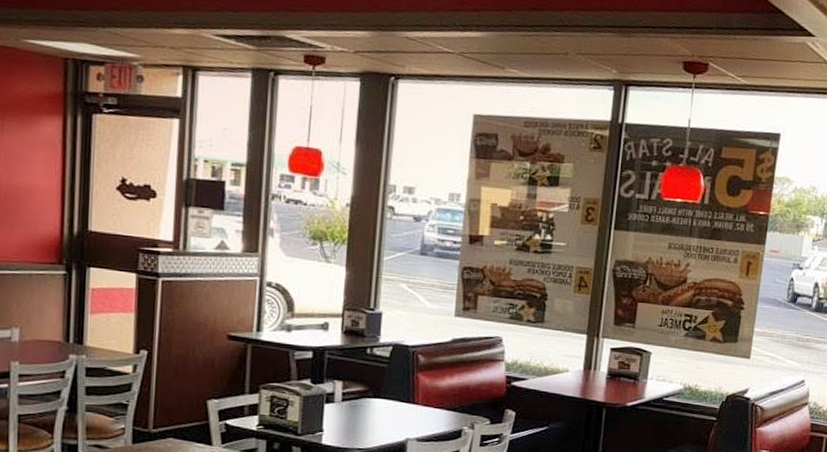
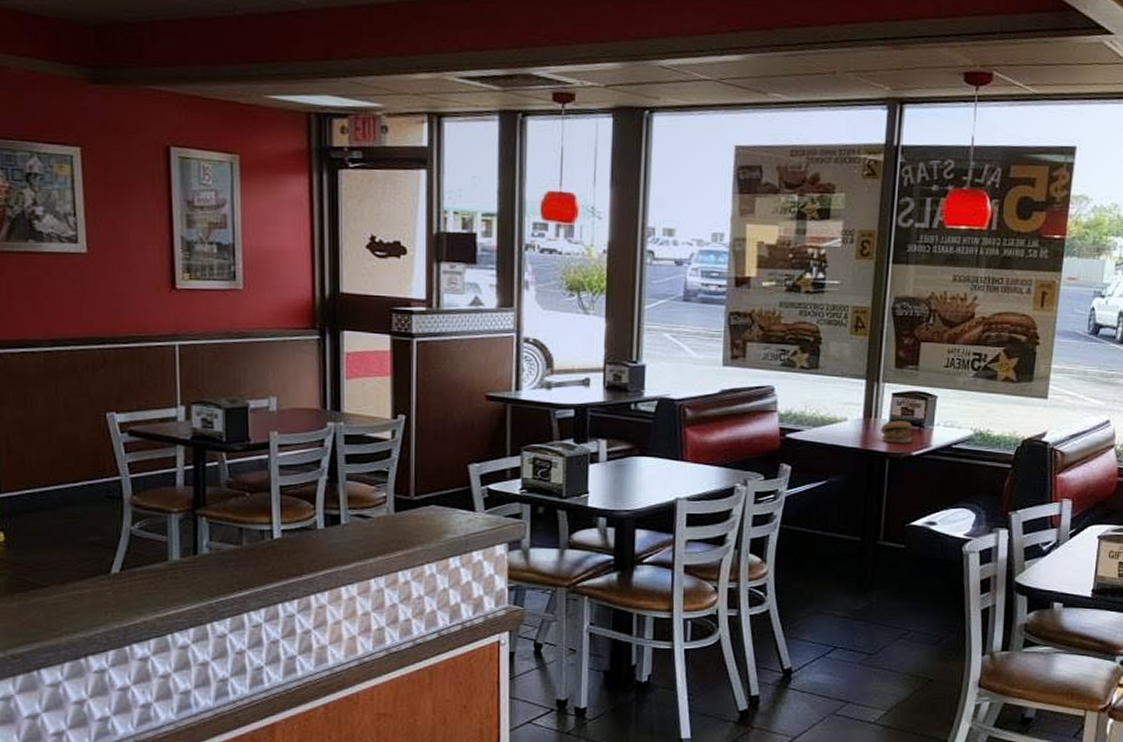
hamburger: none [598,373,628,395] -> present [880,420,912,444]

